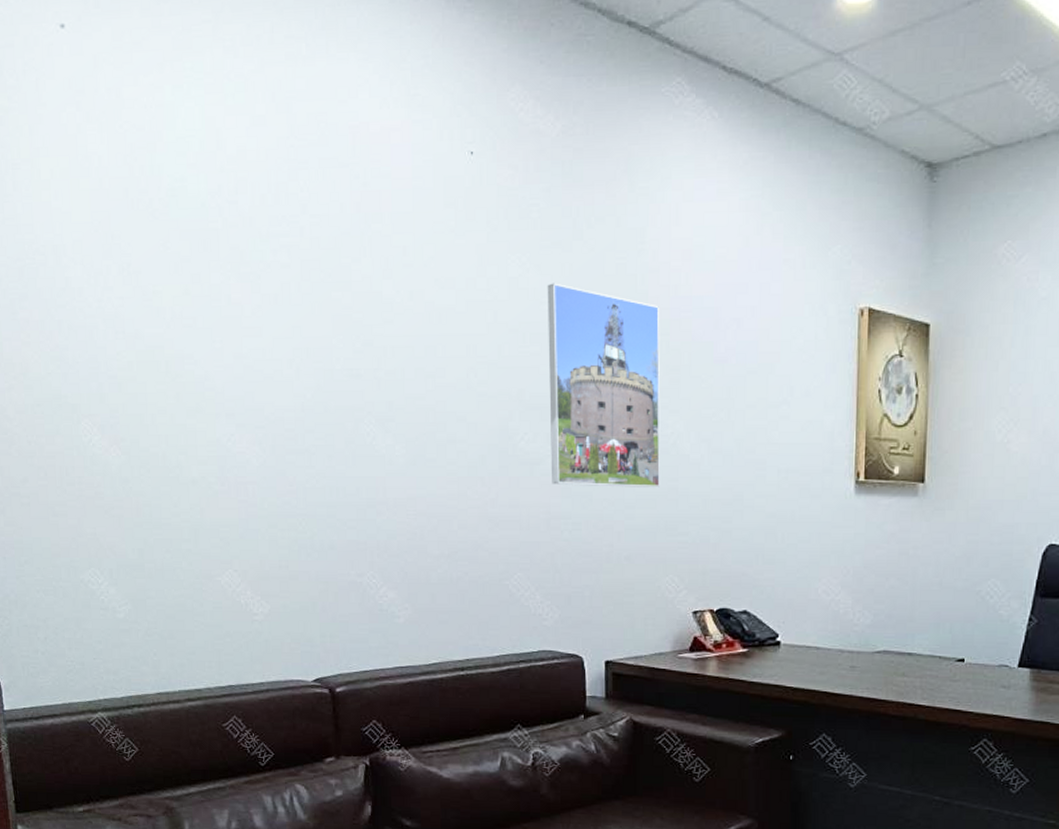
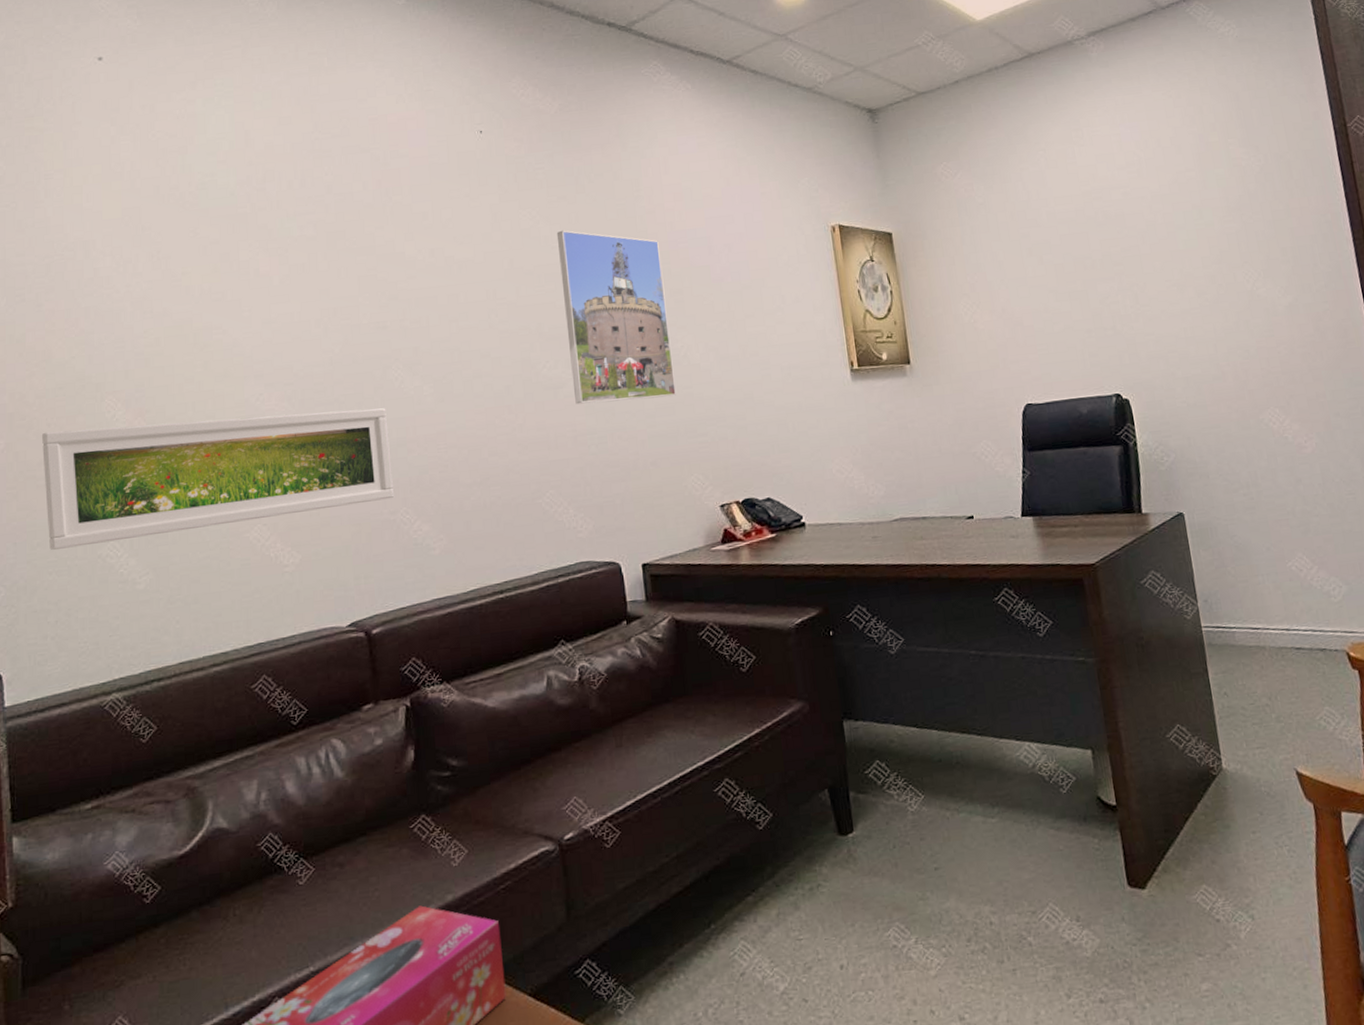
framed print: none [24,449,362,569] -> present [42,408,395,550]

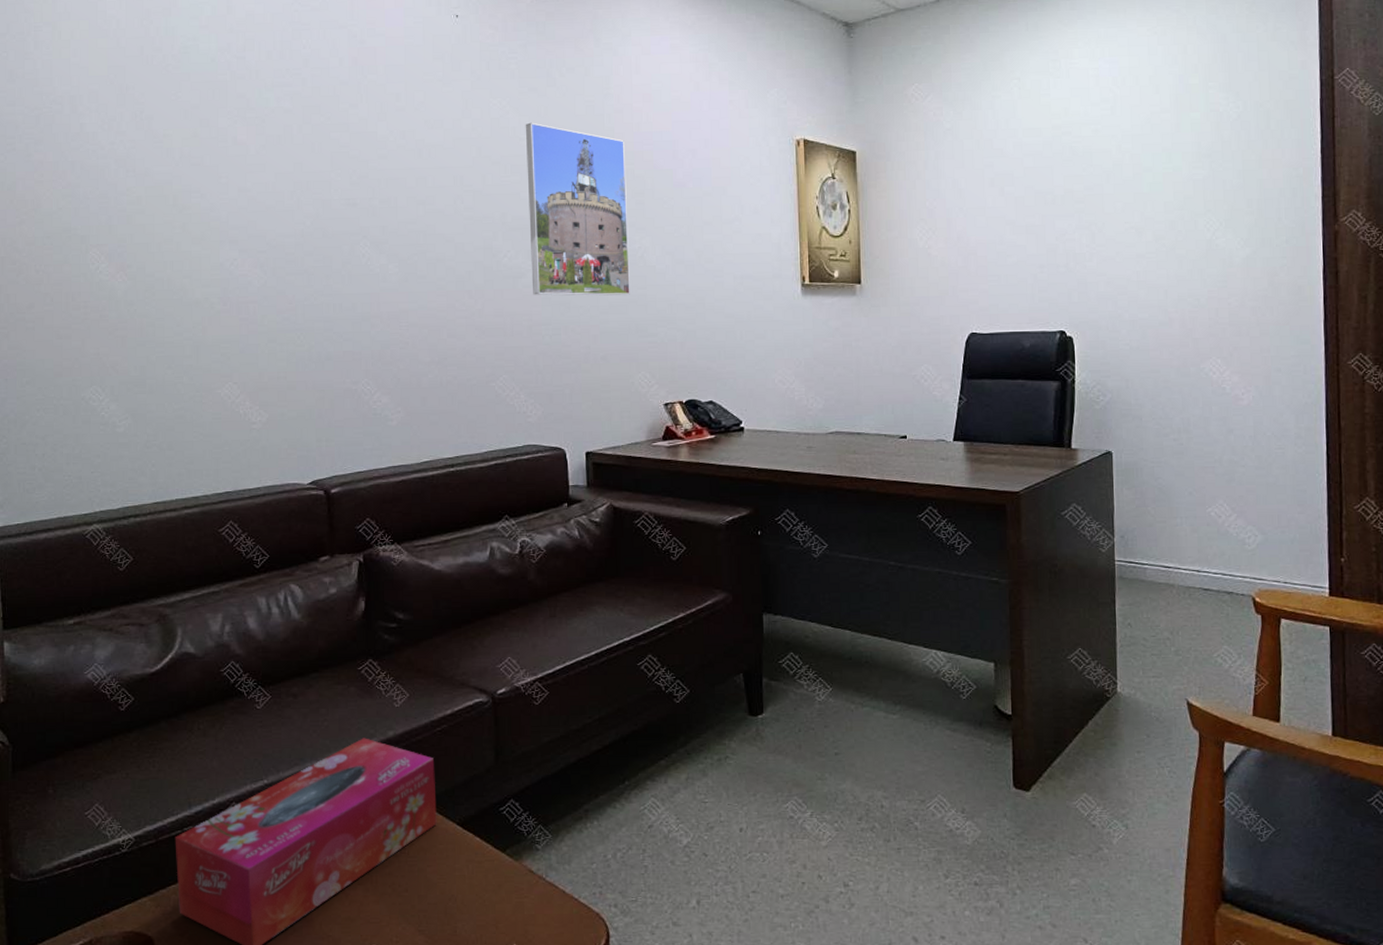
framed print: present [42,408,395,550] -> none [31,277,357,389]

